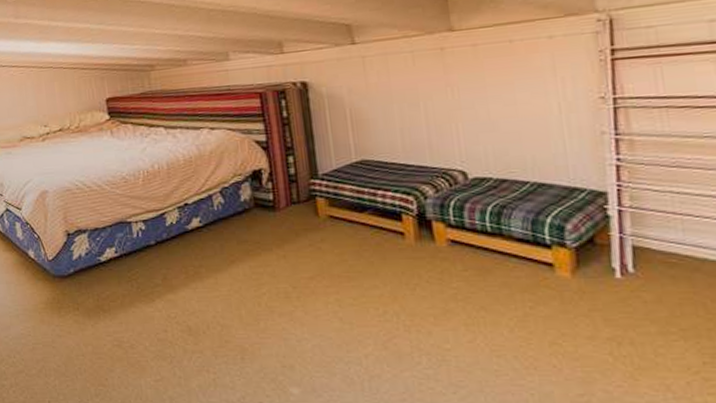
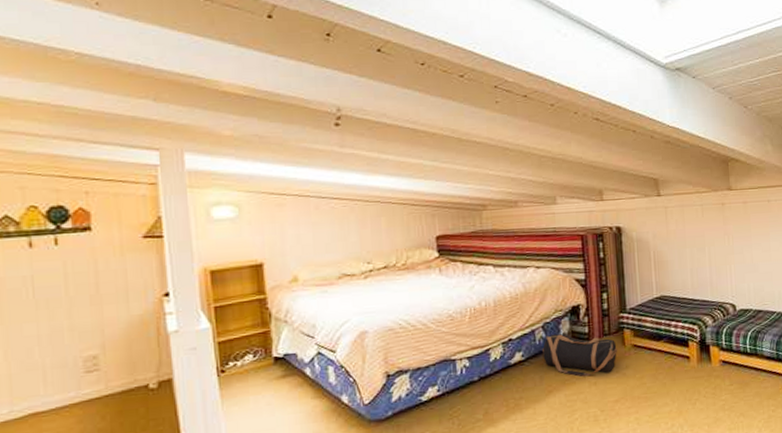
duffel bag: none [220,200,309,247] -> present [541,334,617,376]

